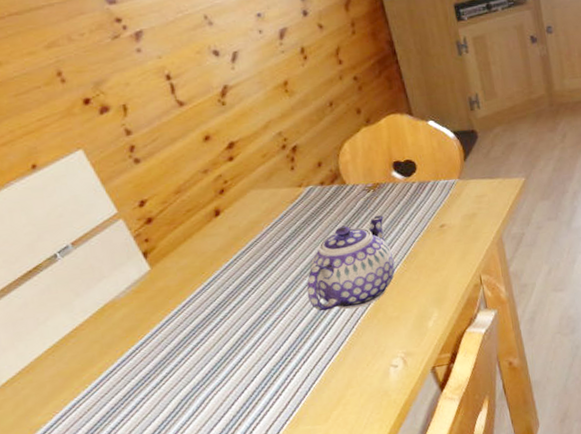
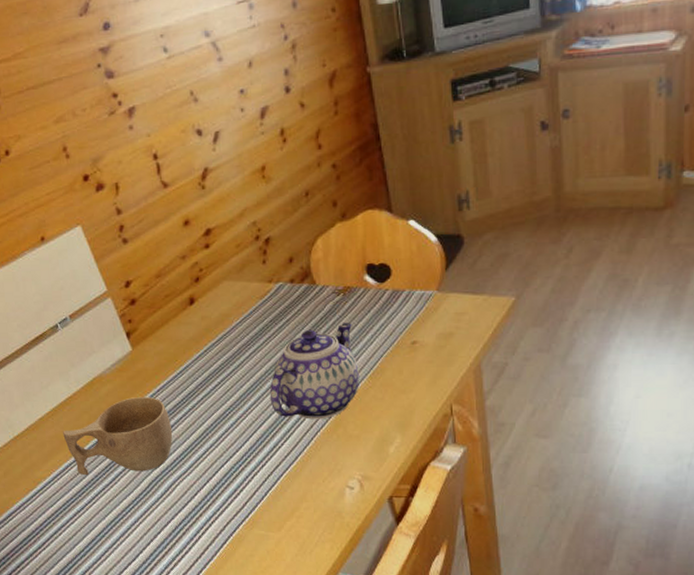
cup: none [67,313,203,411] -> present [63,397,173,476]

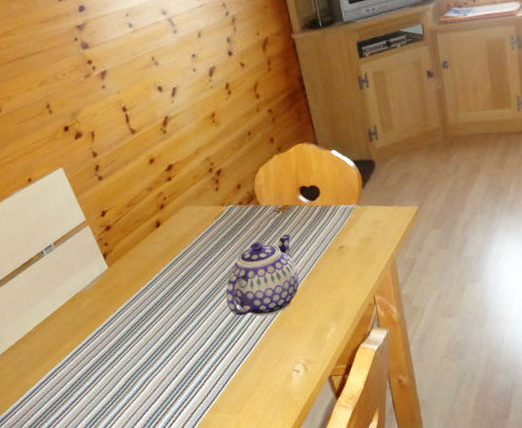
cup: present [63,397,173,476] -> none [49,307,145,380]

